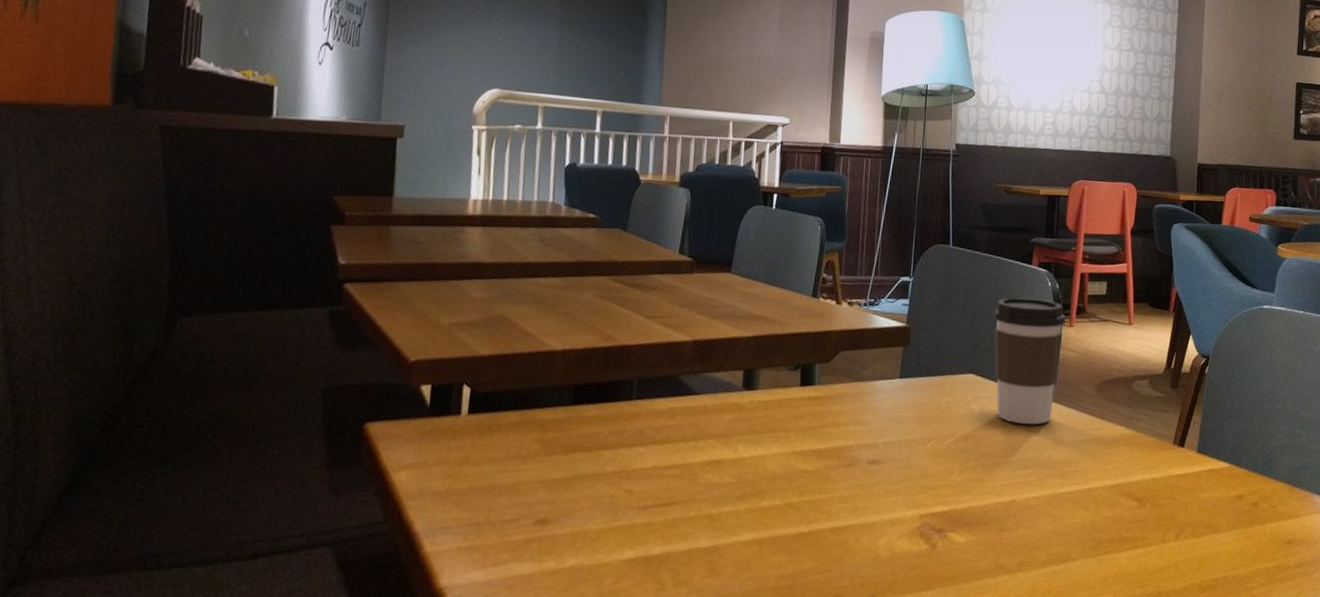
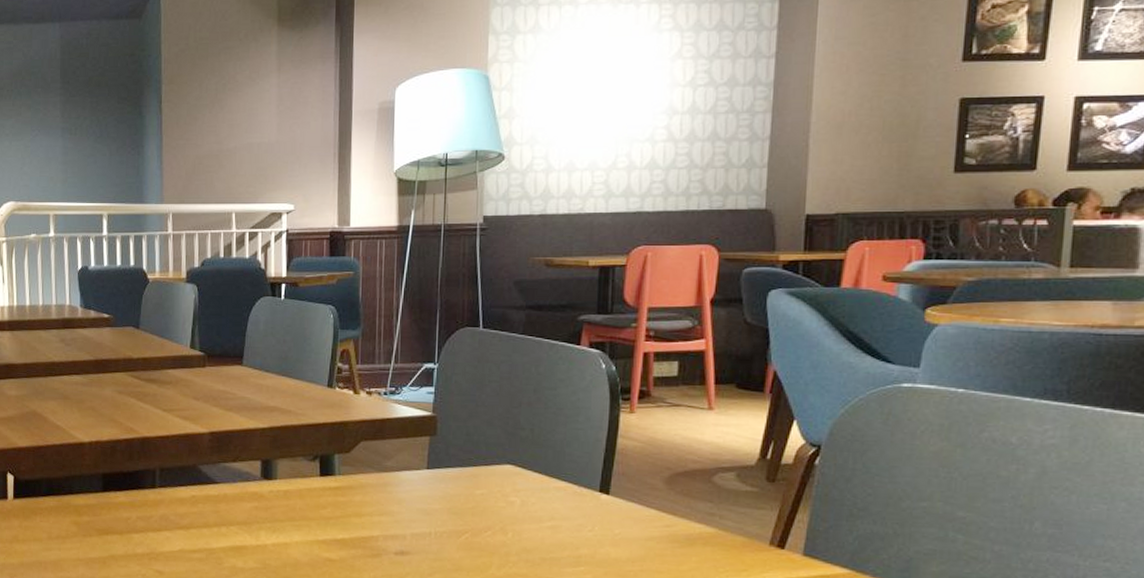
coffee cup: present [993,297,1066,425] -> none [534,381,625,520]

